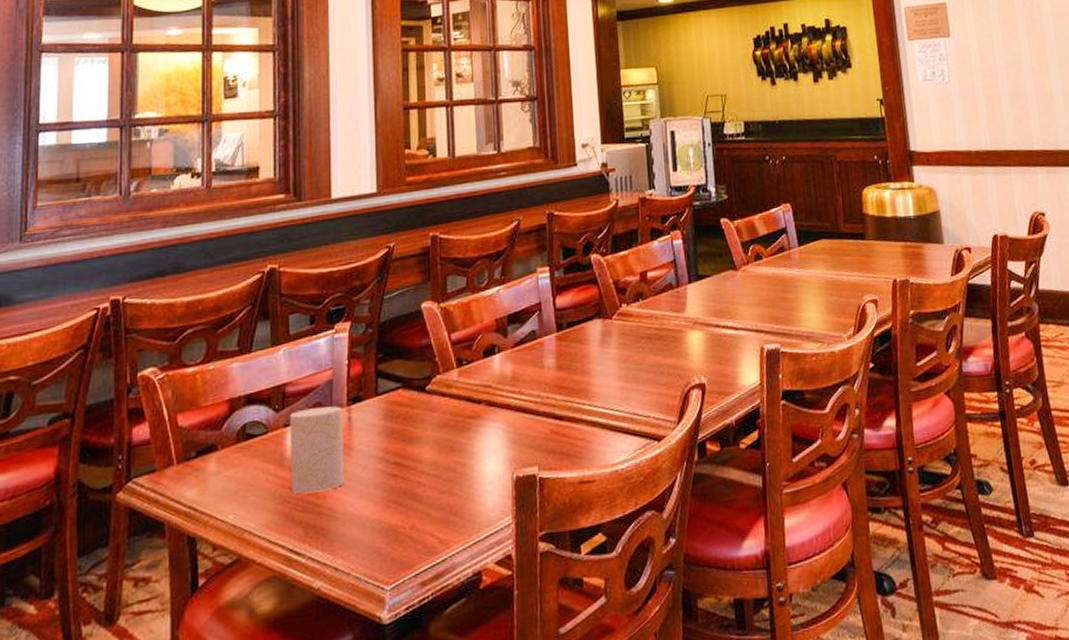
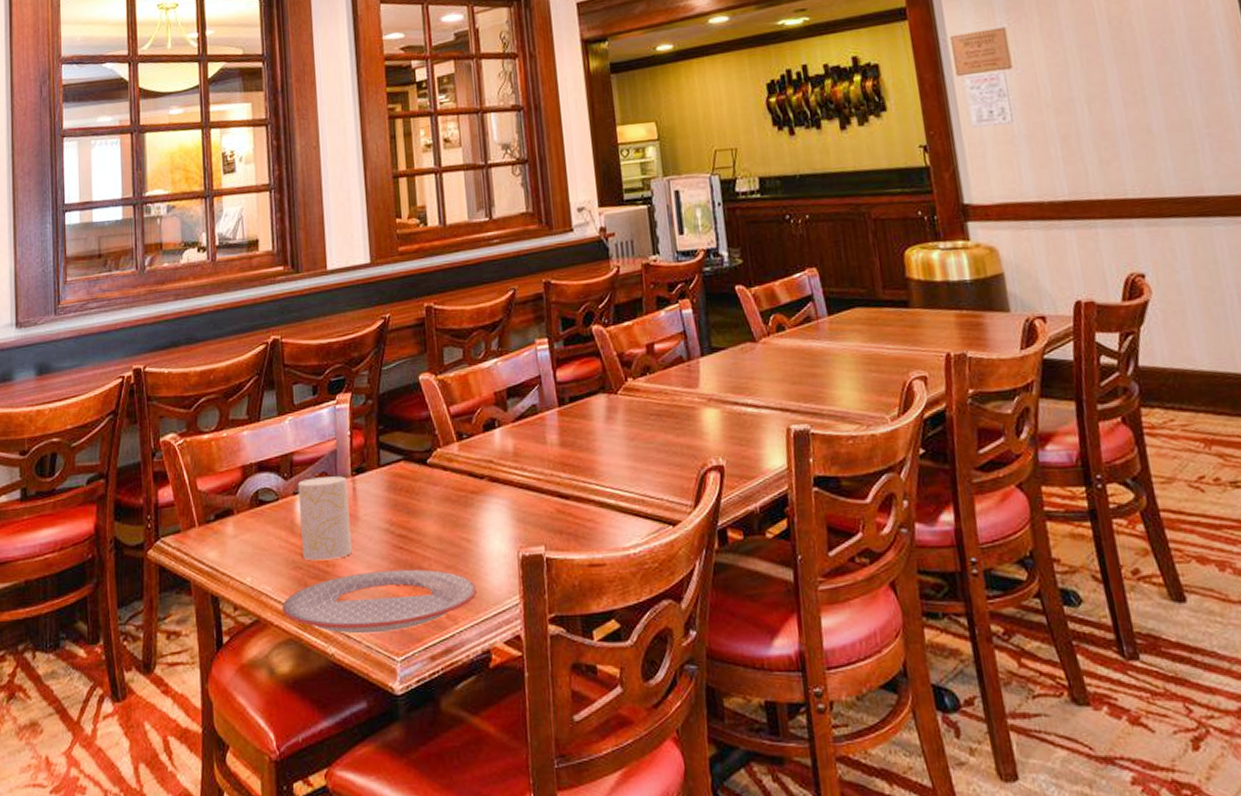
plate: none [266,495,470,566] -> present [282,569,477,634]

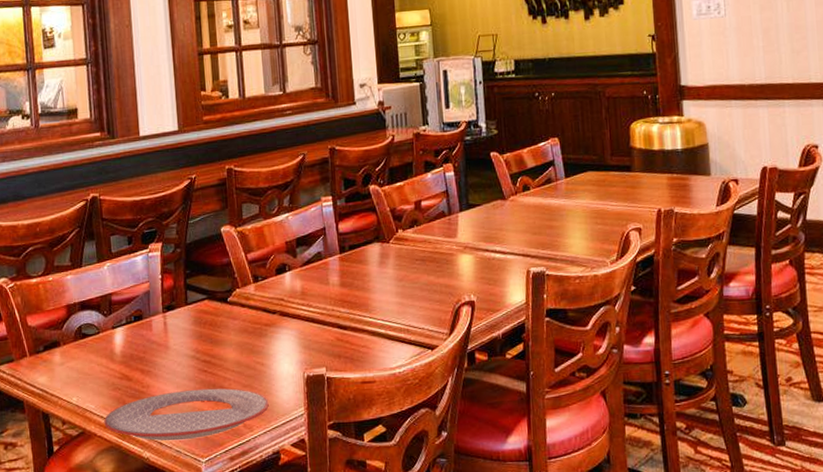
cup: present [297,476,352,561] -> none [116,313,164,383]

